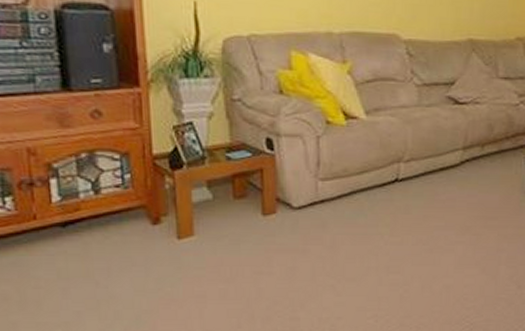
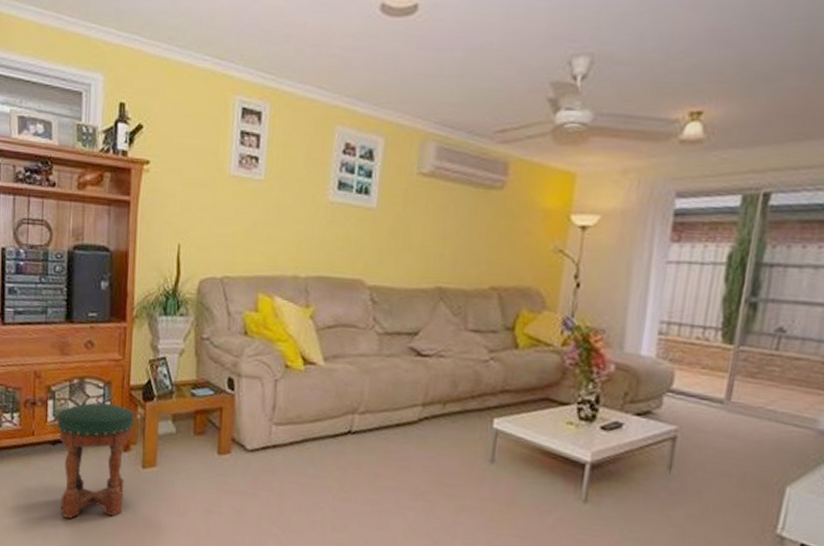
stool: none [64,176,162,304] -> present [57,402,134,519]

